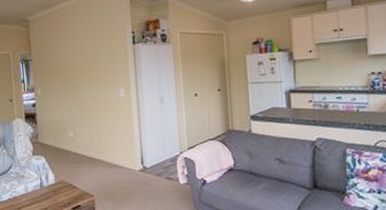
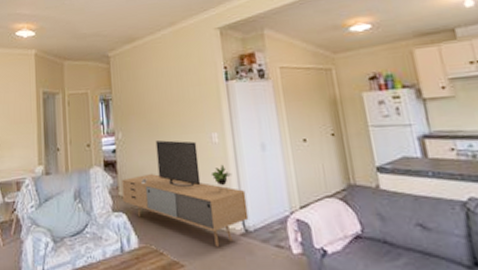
media console: none [41,95,147,180] -> present [122,140,249,247]

